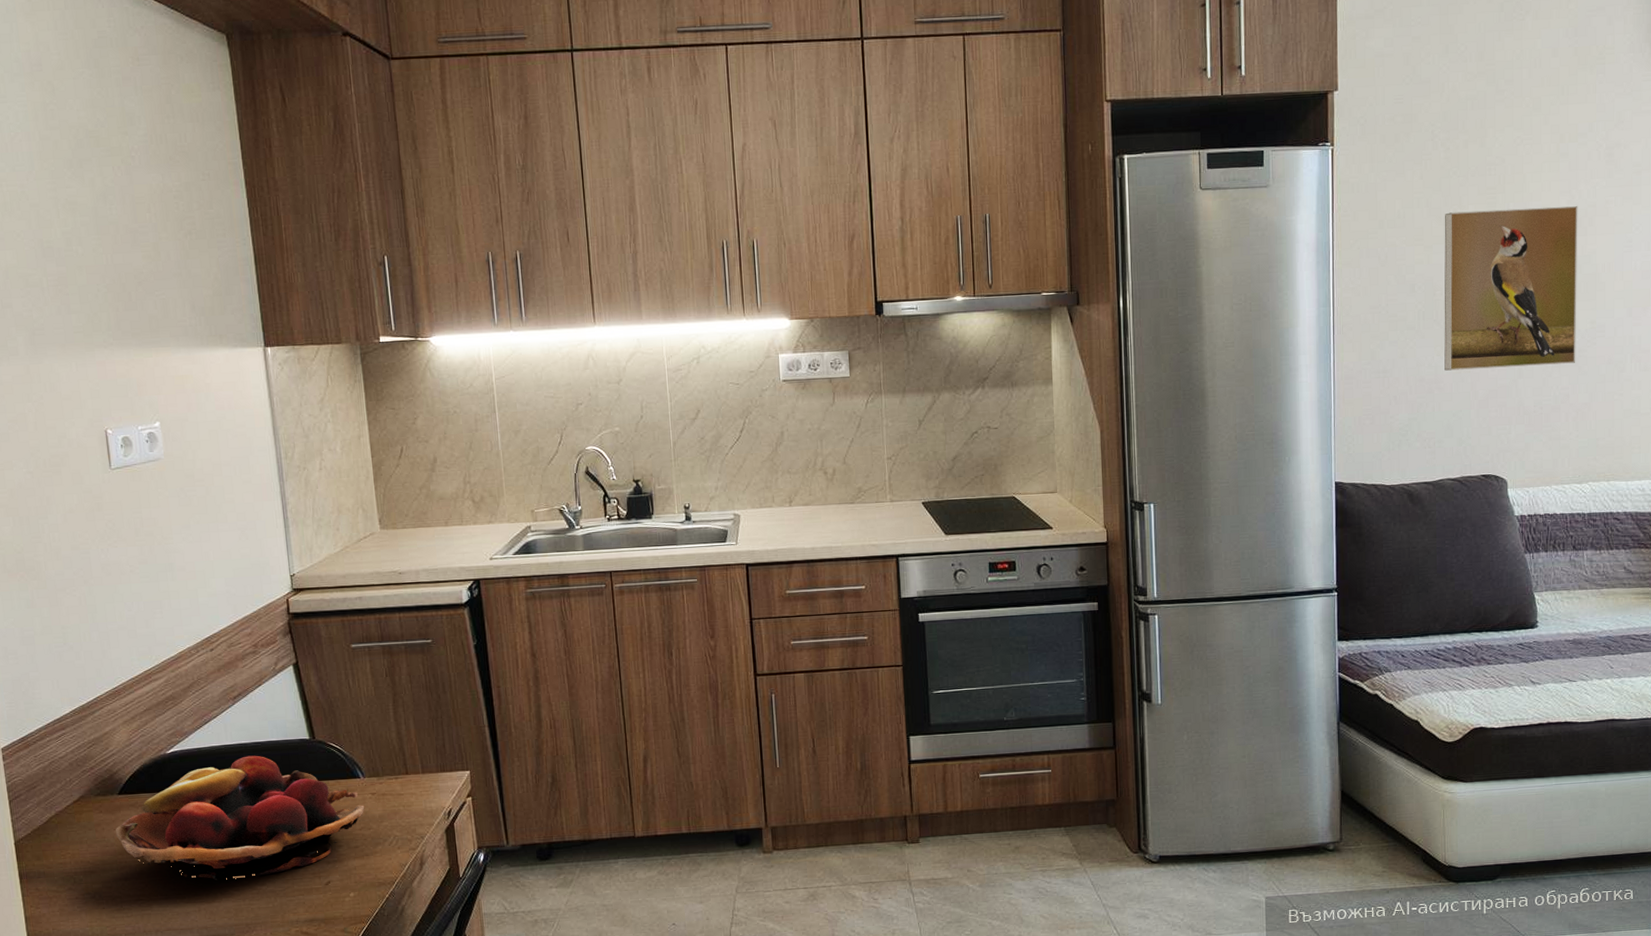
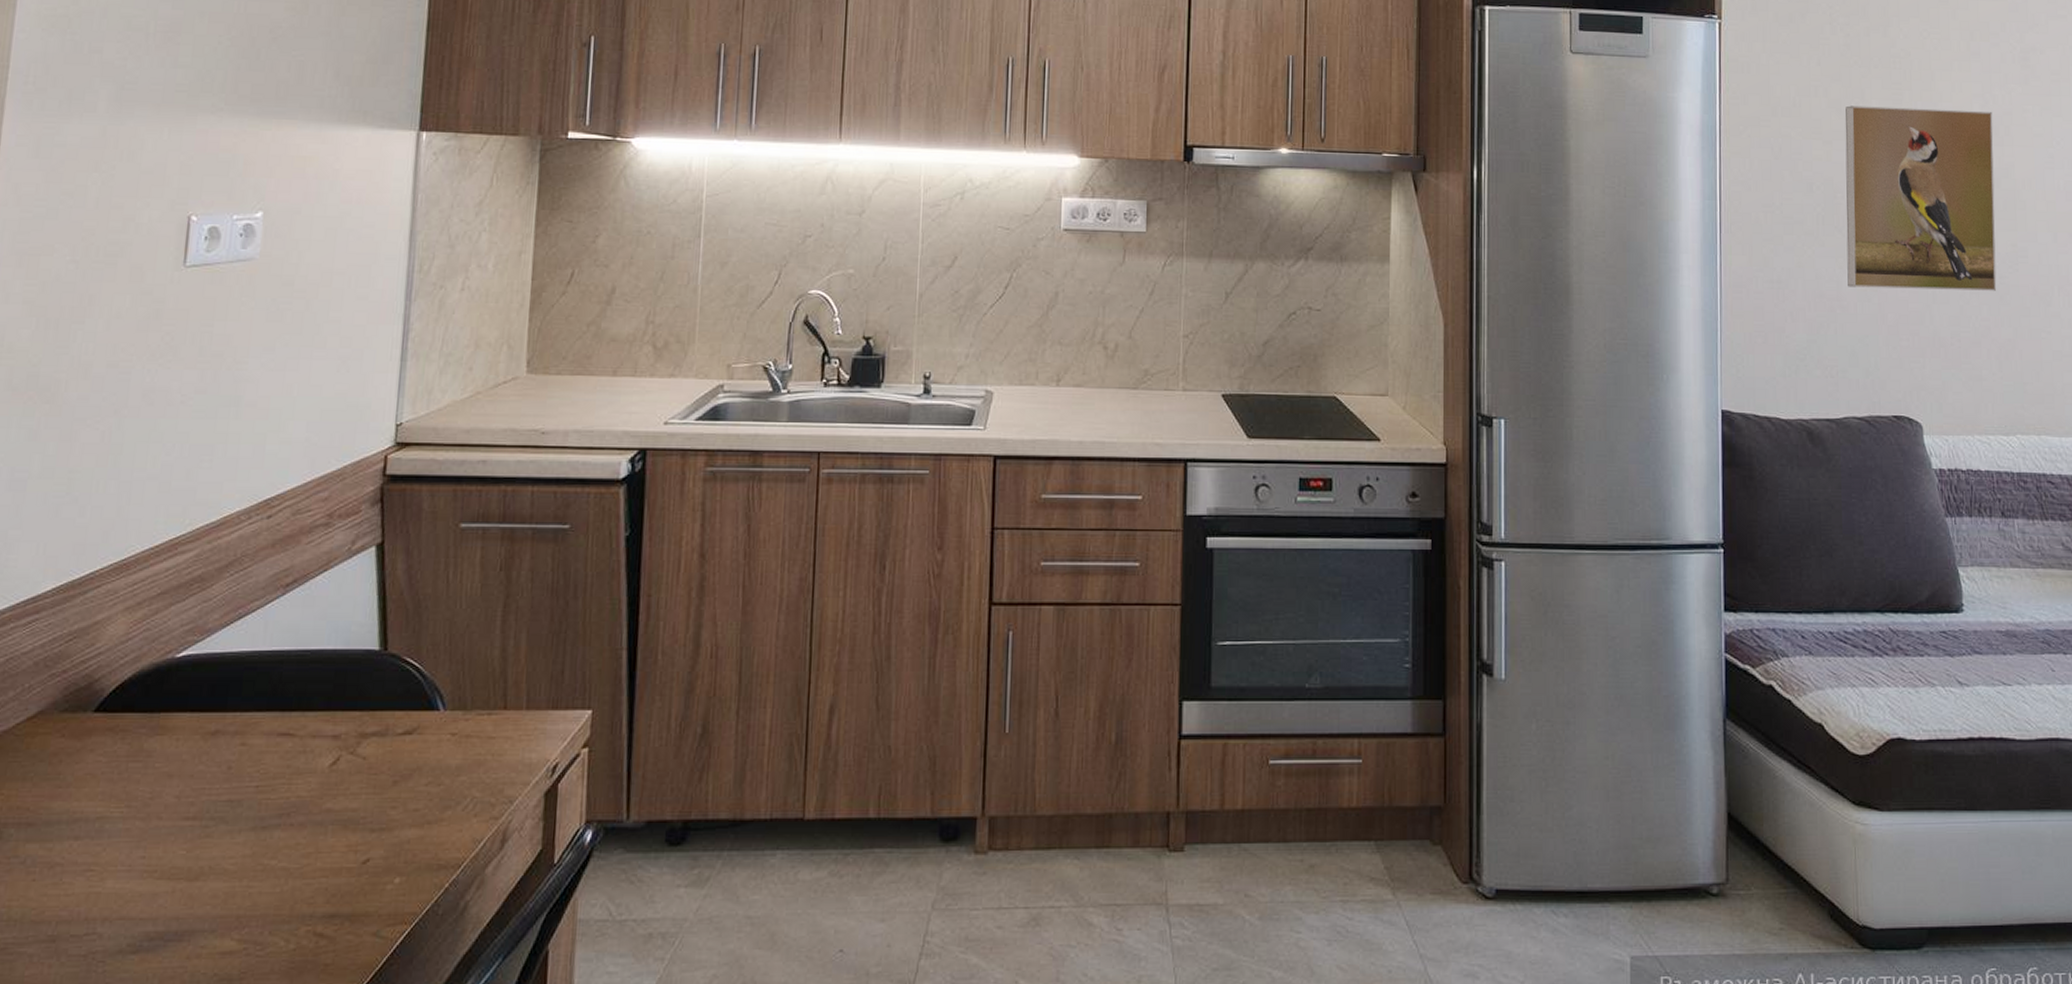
fruit basket: present [115,755,365,881] -> none [76,668,439,848]

